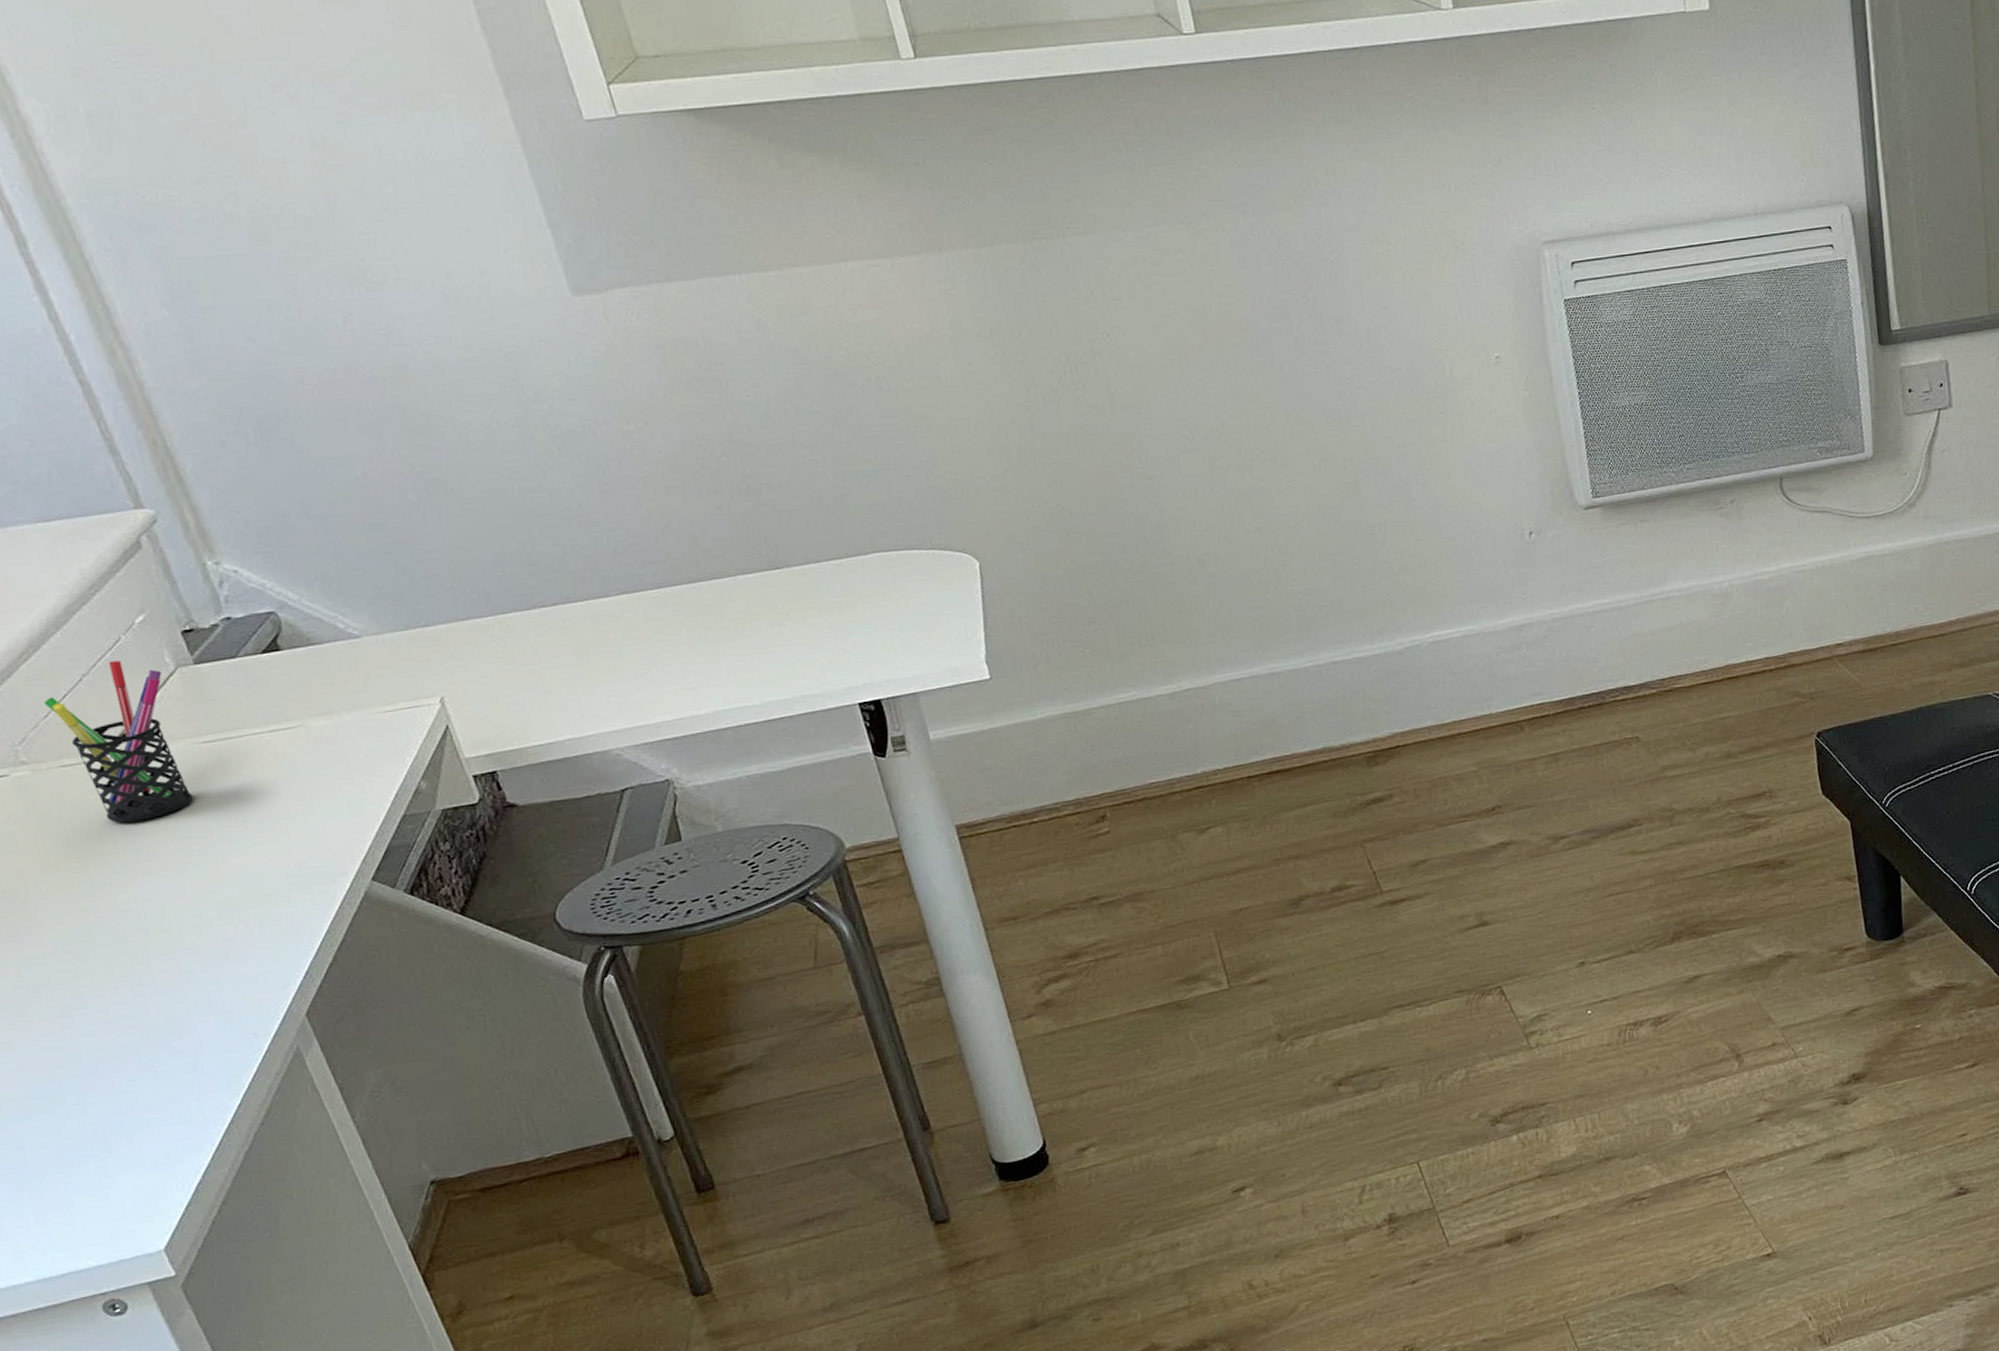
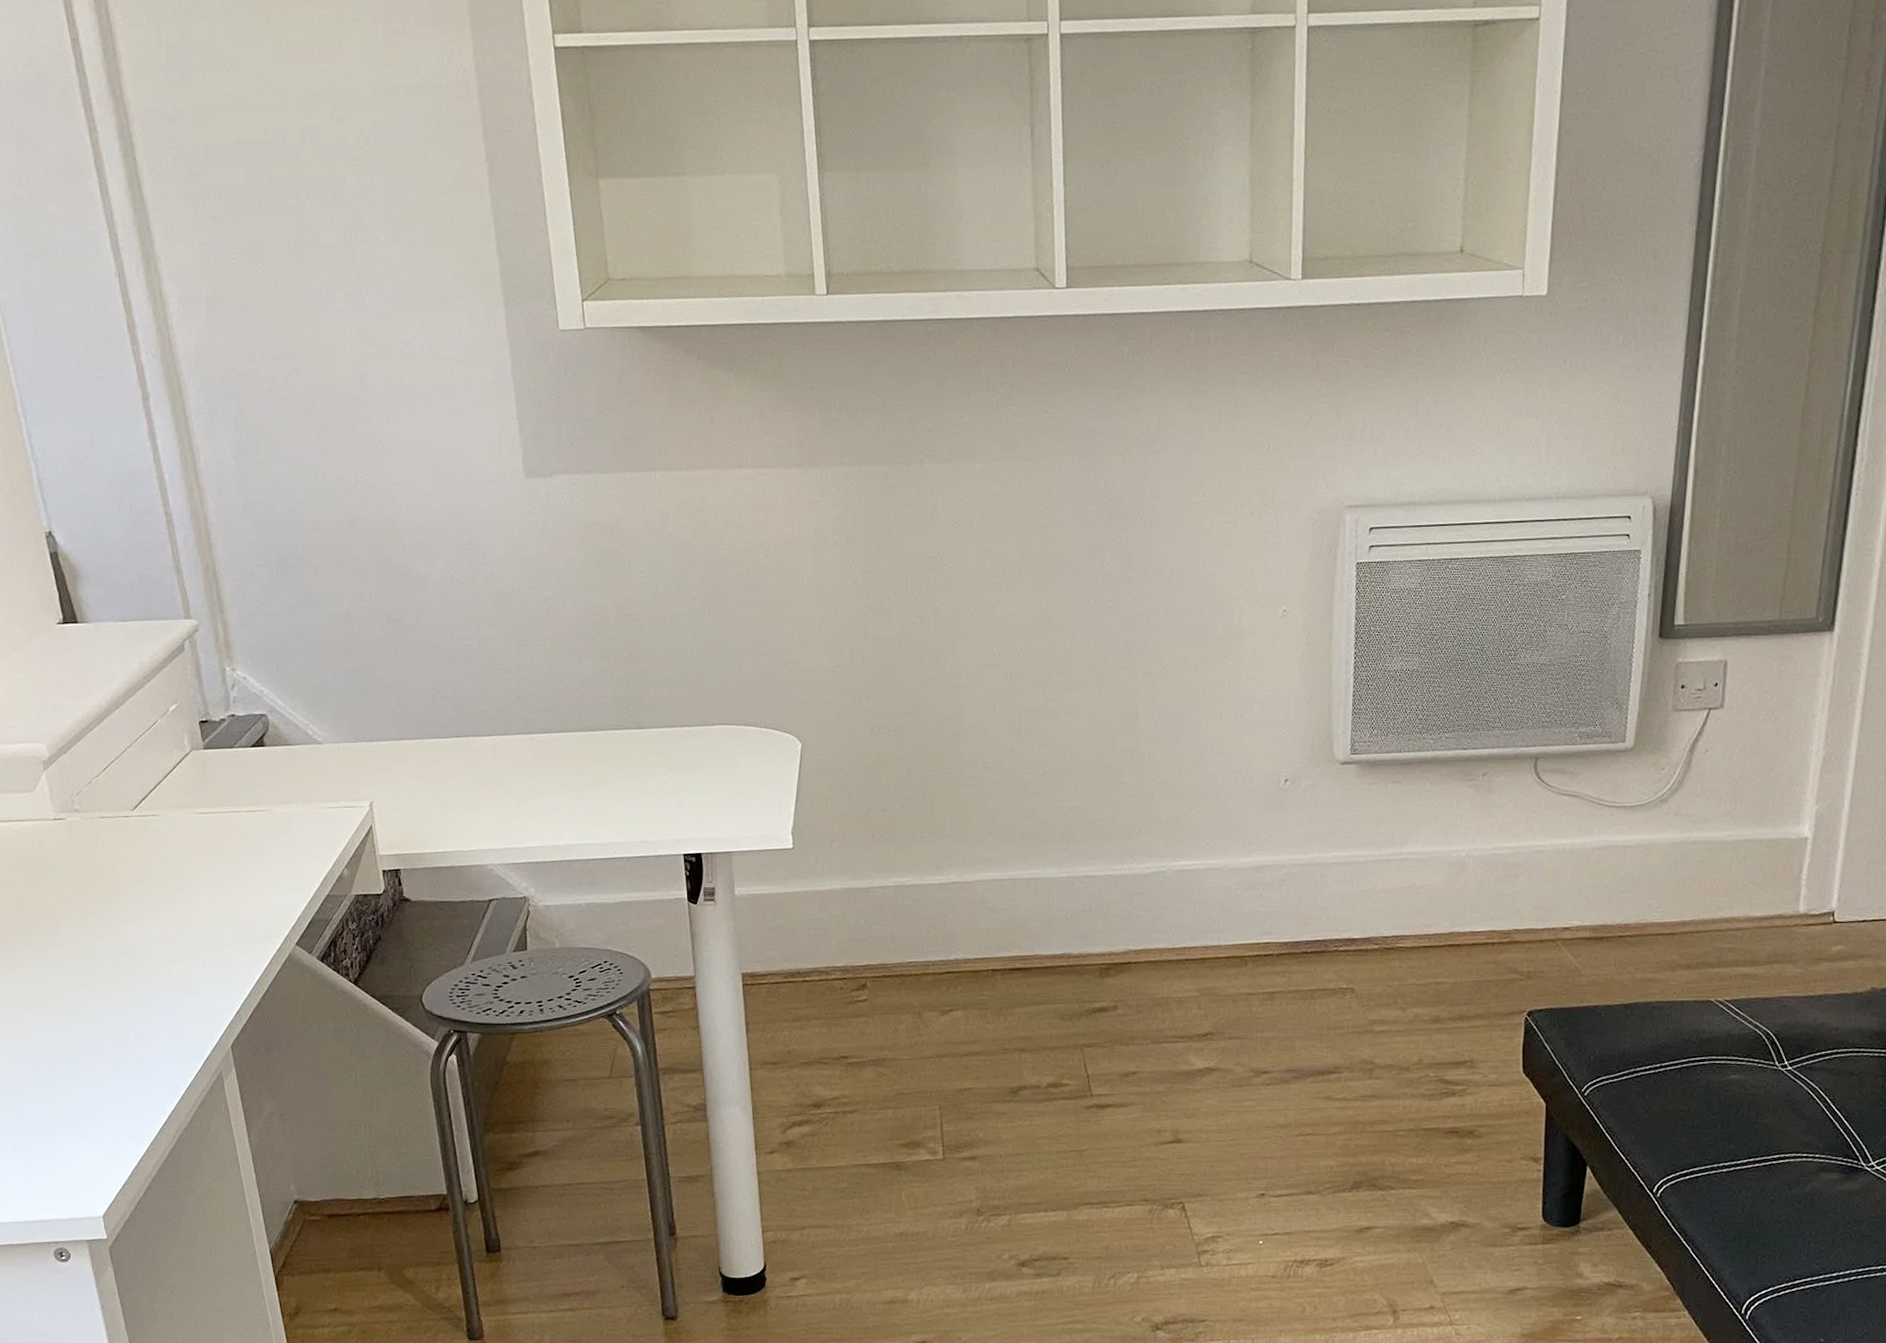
pen holder: present [43,660,193,823] -> none [98,738,184,870]

